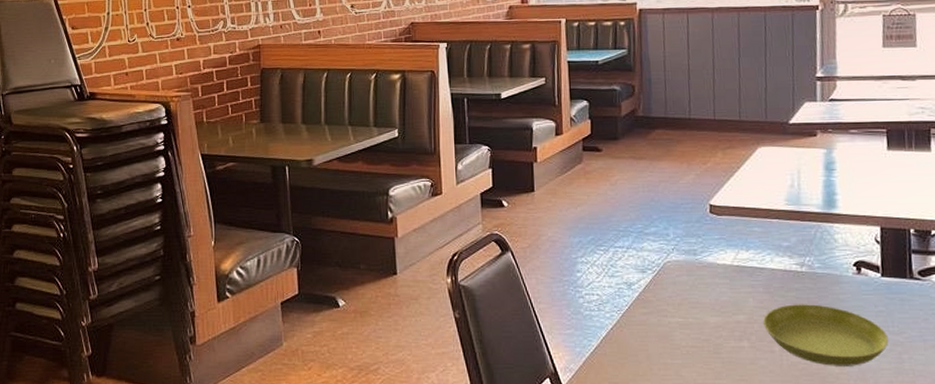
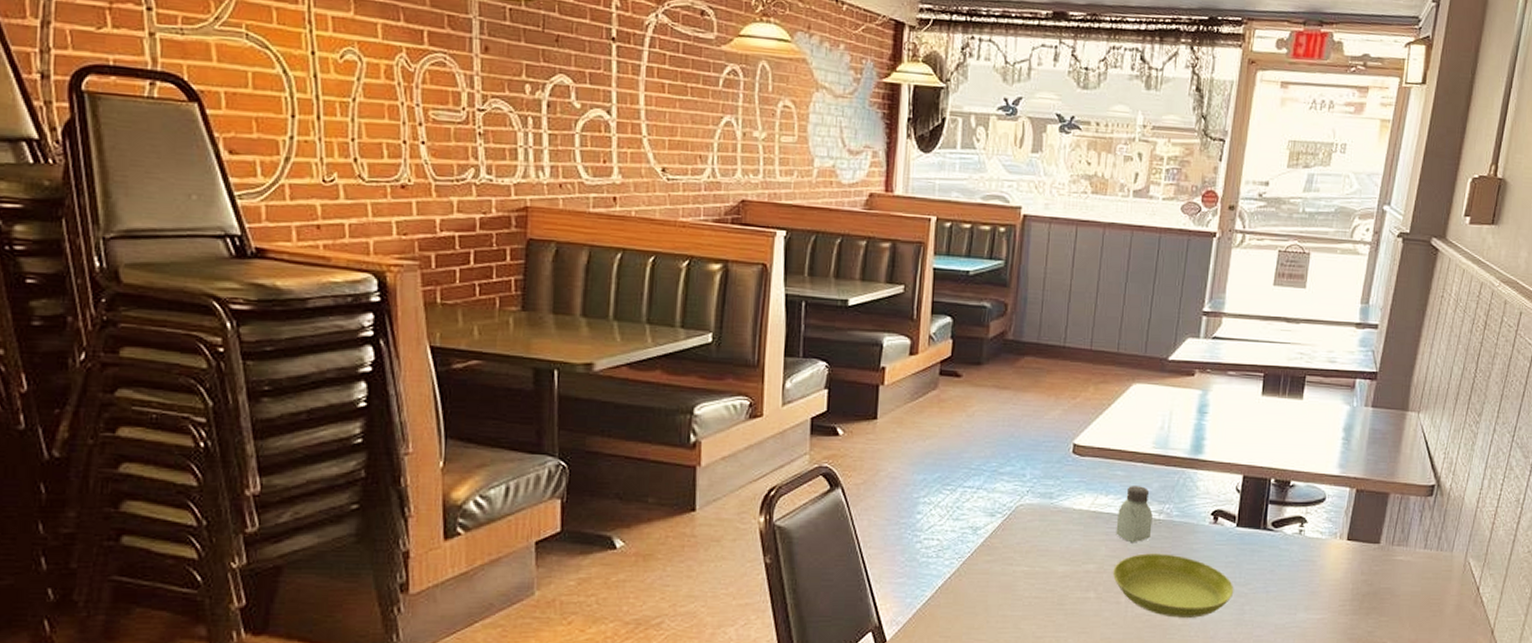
saltshaker: none [760,241,796,295] -> present [1116,486,1153,543]

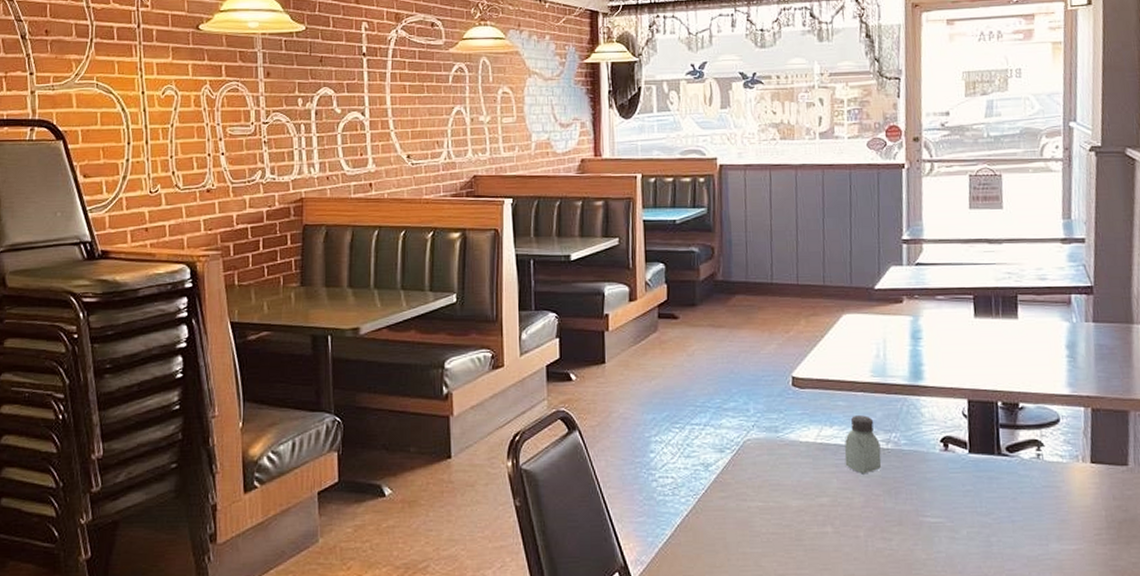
saucer: present [1113,553,1234,618] -> none [848,484,977,552]

